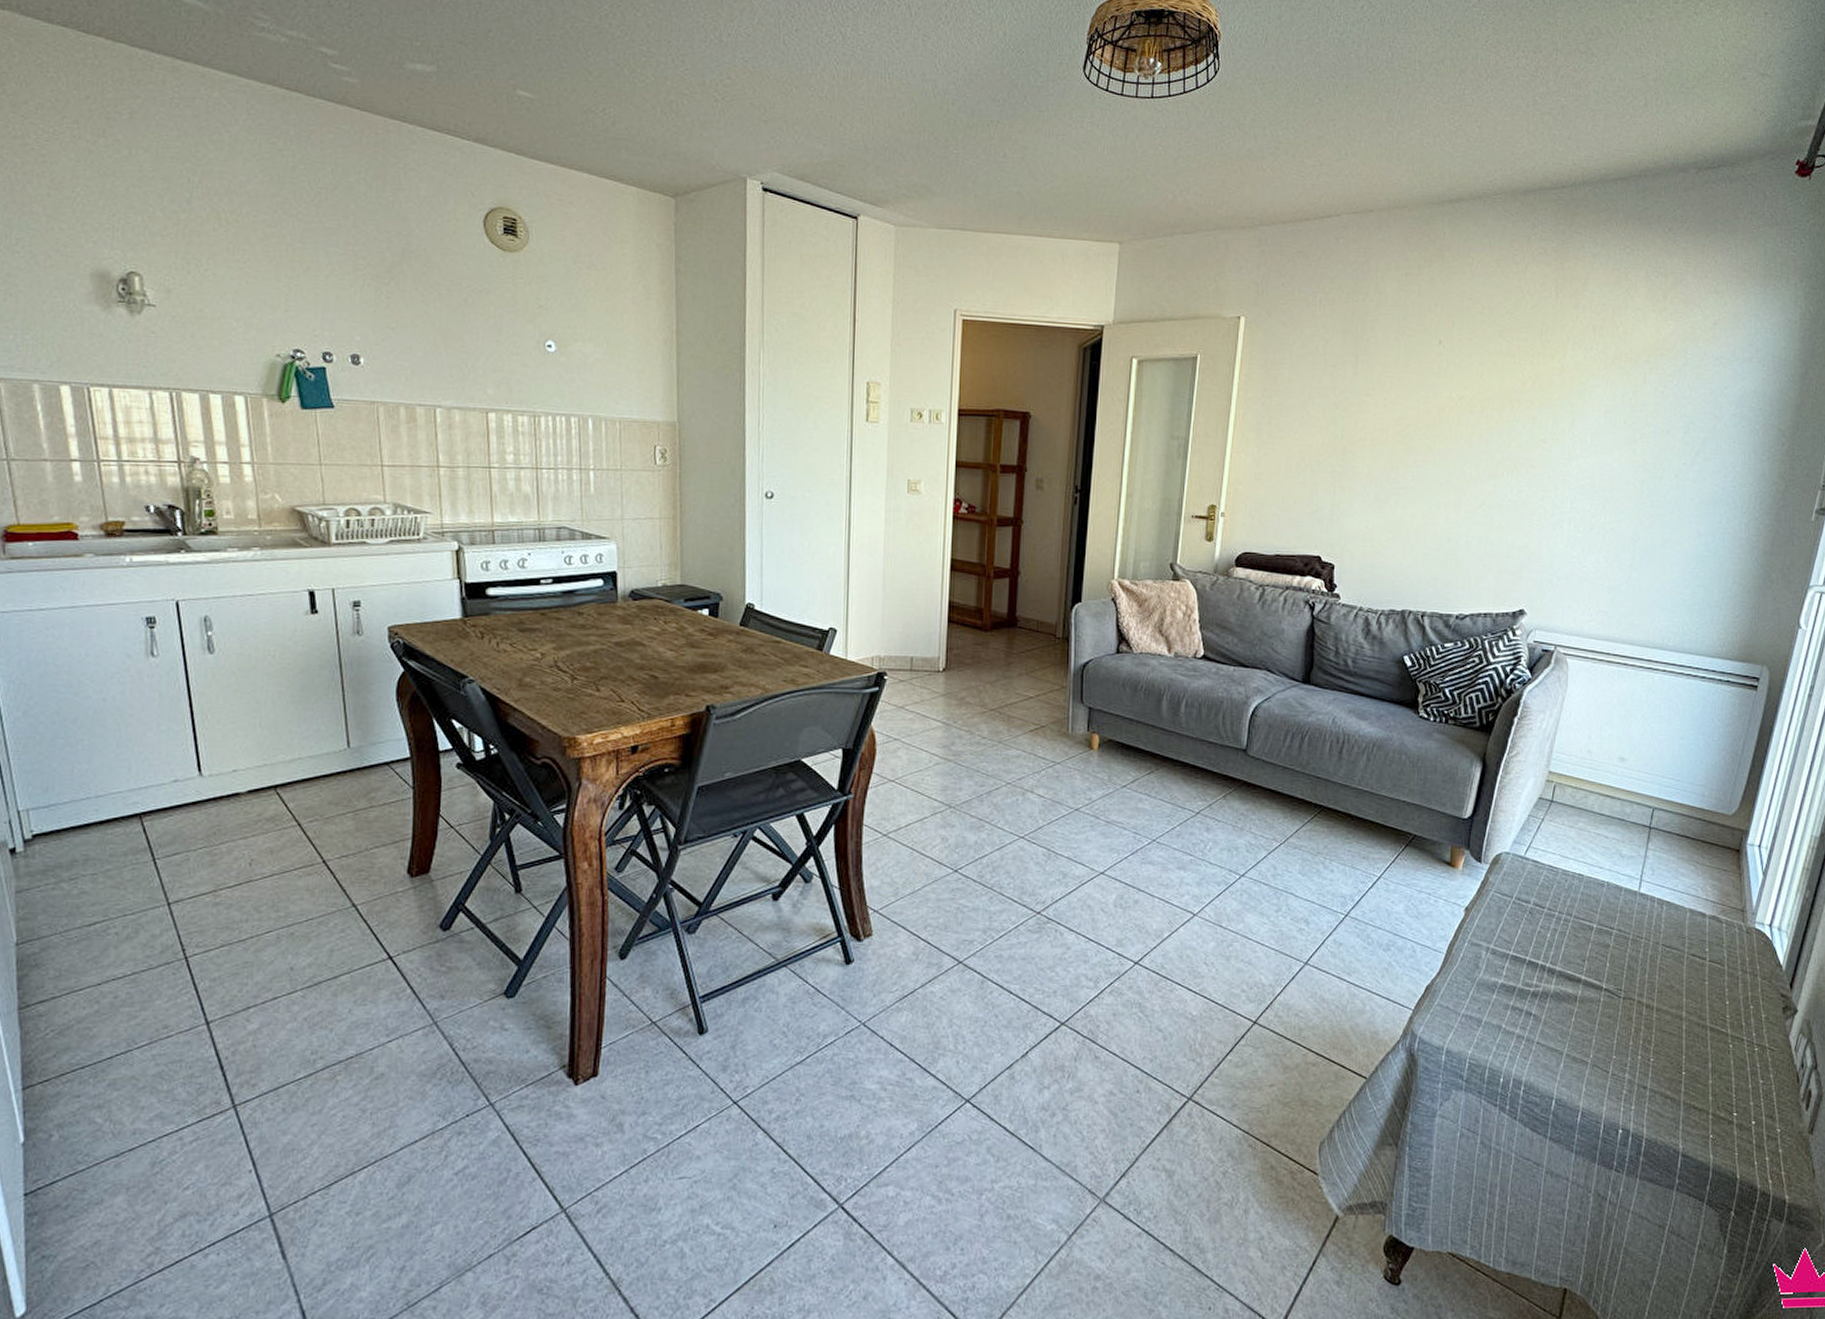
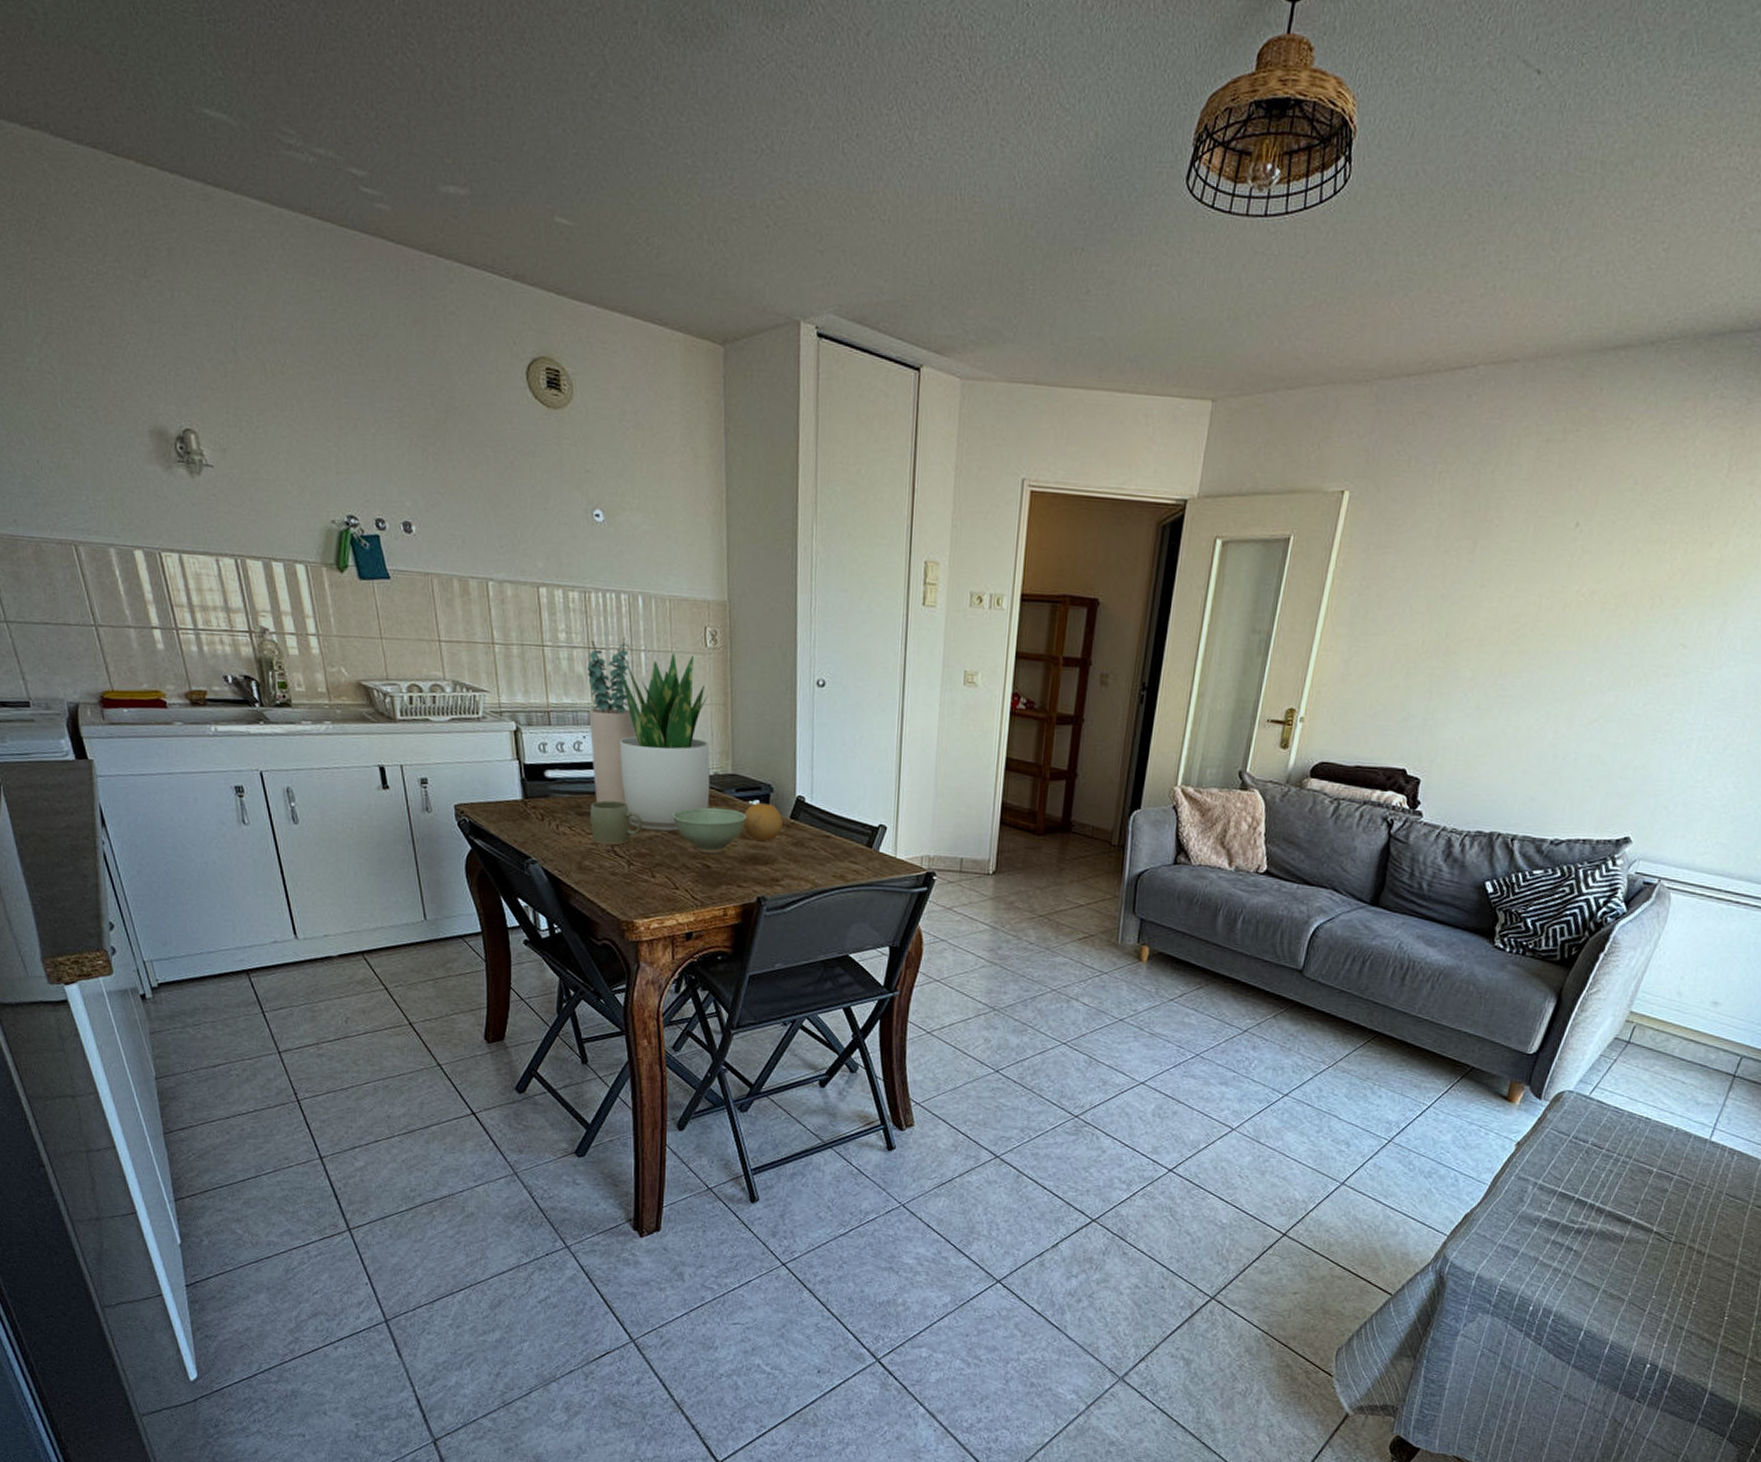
mug: none [533,616,588,661] -> present [590,800,643,846]
vase: none [534,457,585,619] -> present [587,637,638,804]
planter: none [565,471,659,645] -> present [619,653,710,832]
bowl: none [619,618,696,665] -> present [672,807,747,854]
fruit: none [691,610,732,649] -> present [743,802,783,841]

